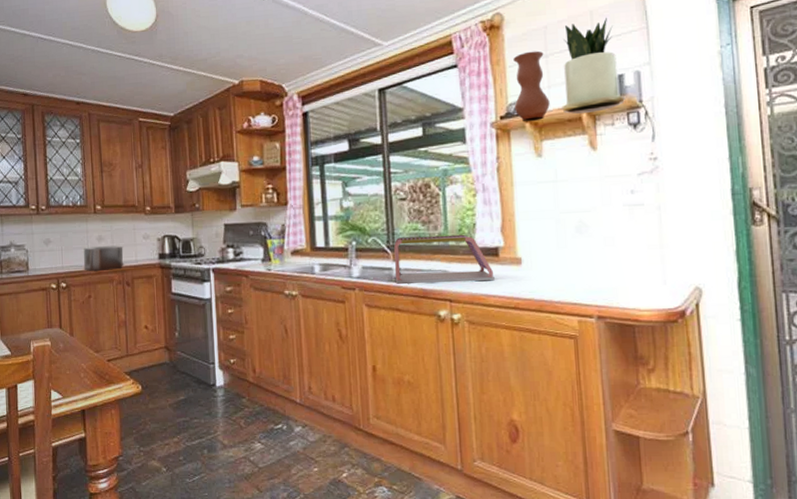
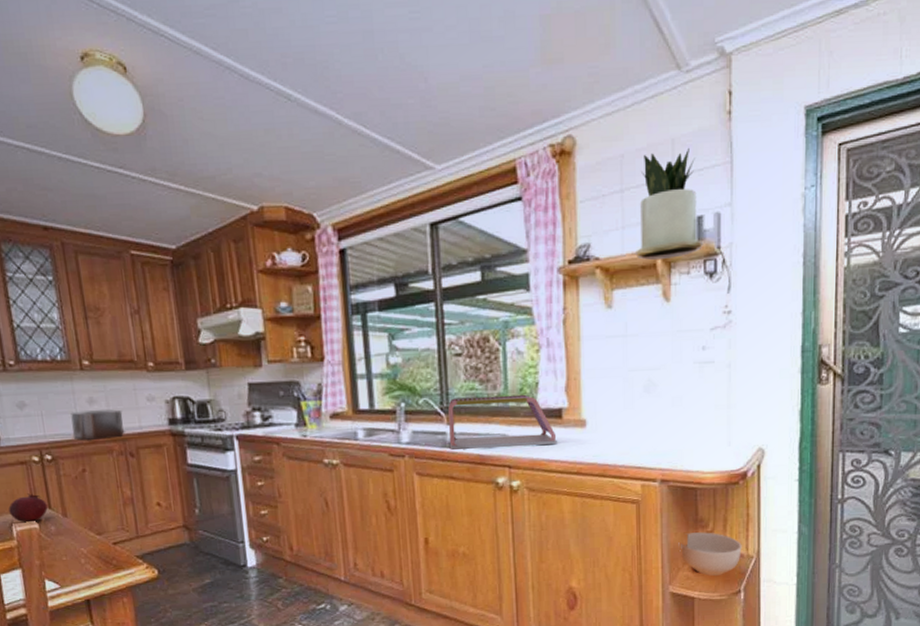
fruit: none [29,315,59,340] -> present [8,493,48,523]
vase: present [513,51,550,122] -> none [584,184,623,268]
bowl: none [619,370,686,416] -> present [678,532,742,577]

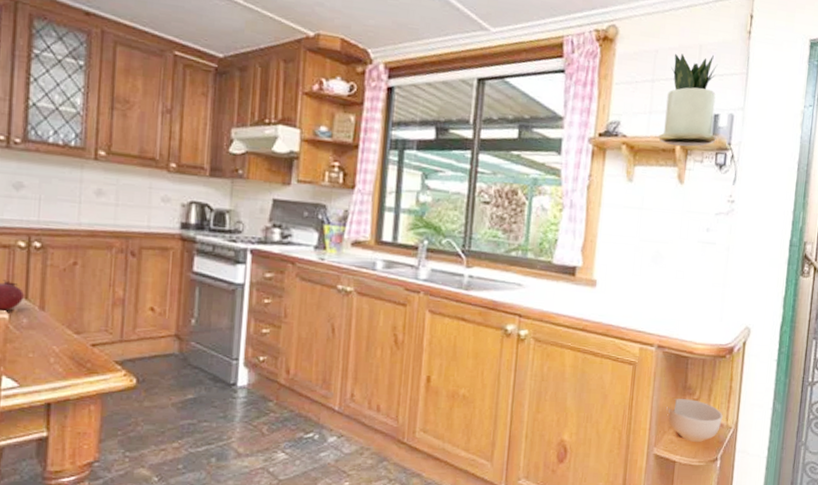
toaster: present [71,409,125,441] -> none [70,201,132,235]
dish rack: present [448,394,557,450] -> none [465,243,568,300]

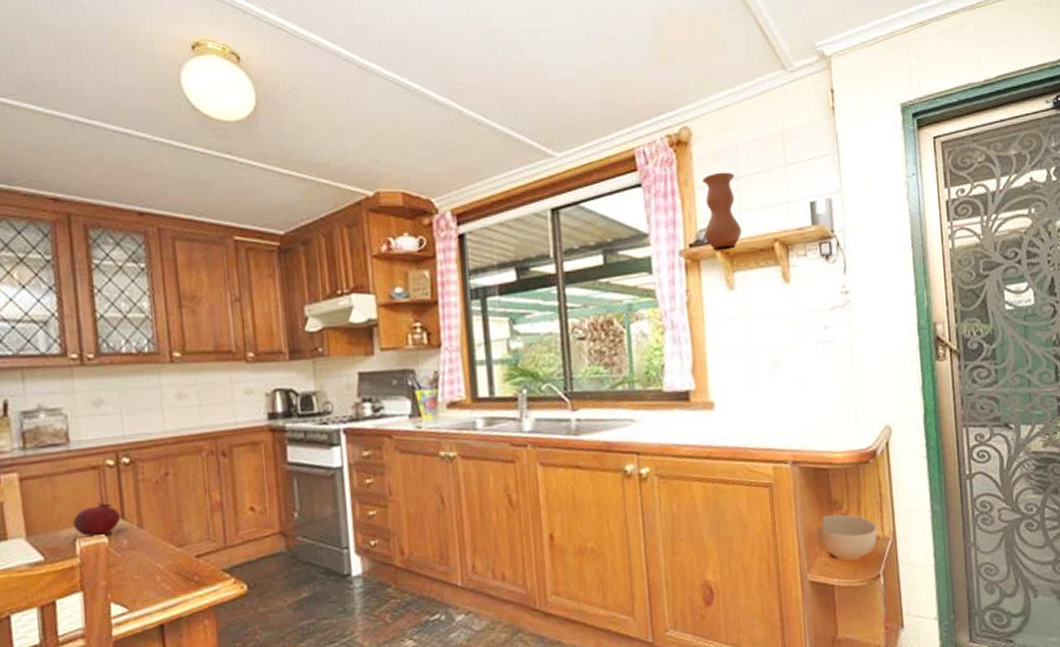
vase: none [613,72,651,145] -> present [702,172,742,251]
planter: present [657,54,718,147] -> none [753,138,818,244]

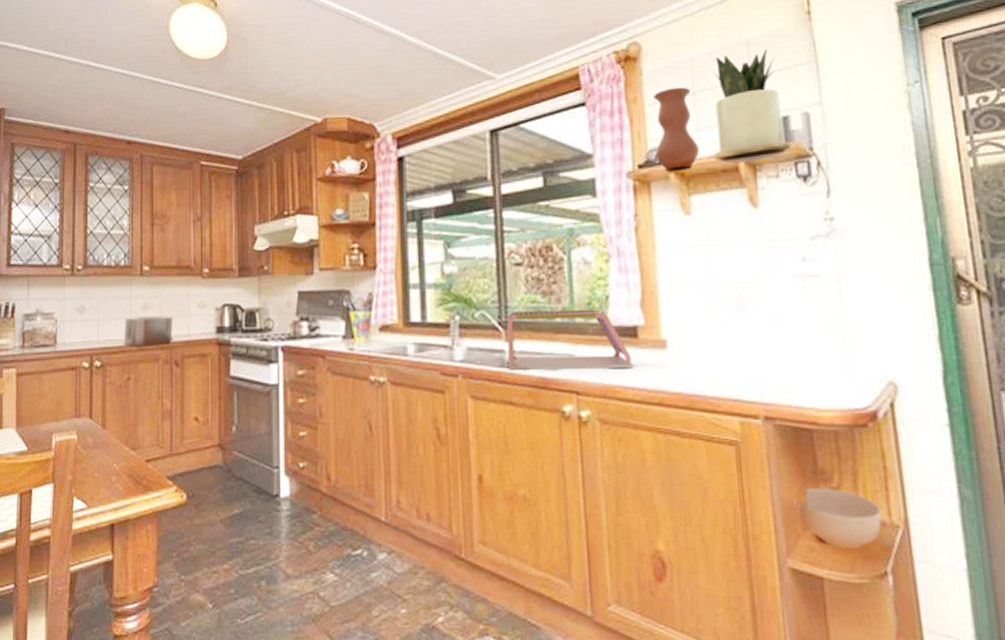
fruit: present [73,502,120,537] -> none [52,401,89,433]
toaster: none [155,404,217,441] -> present [123,316,173,348]
dish rack: none [572,377,686,437] -> present [507,309,633,371]
planter: none [753,138,818,244] -> present [712,48,793,164]

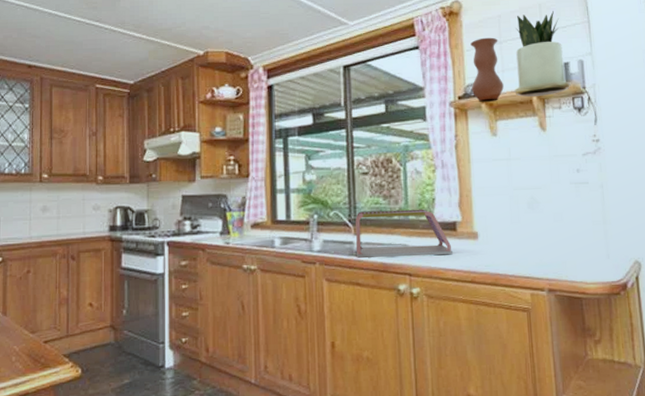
toaster: present [123,316,173,348] -> none [23,217,70,245]
bowl: present [794,488,883,550] -> none [569,341,630,386]

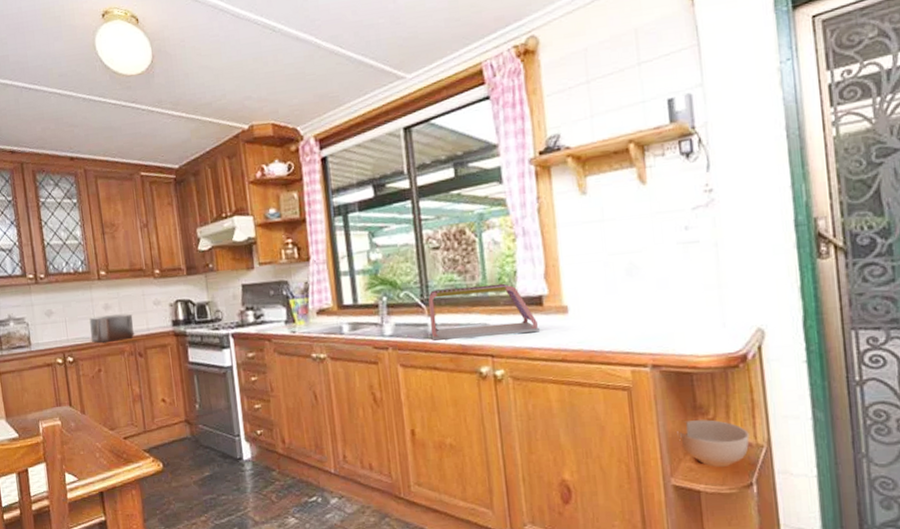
toaster: none [23,217,70,245] -> present [89,313,135,344]
vase: present [470,37,504,103] -> none [551,76,594,157]
planter: present [513,10,571,97] -> none [605,34,677,146]
bowl: none [569,341,630,386] -> present [677,419,750,468]

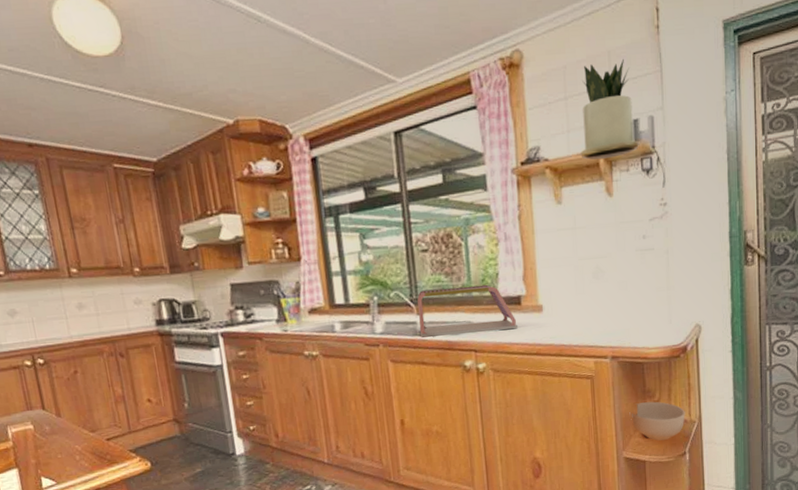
toaster: present [89,313,135,344] -> none [61,313,115,345]
planter: none [605,34,677,146] -> present [579,58,640,160]

